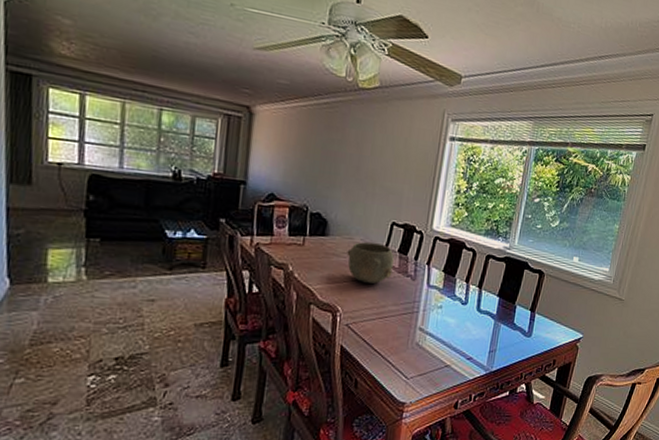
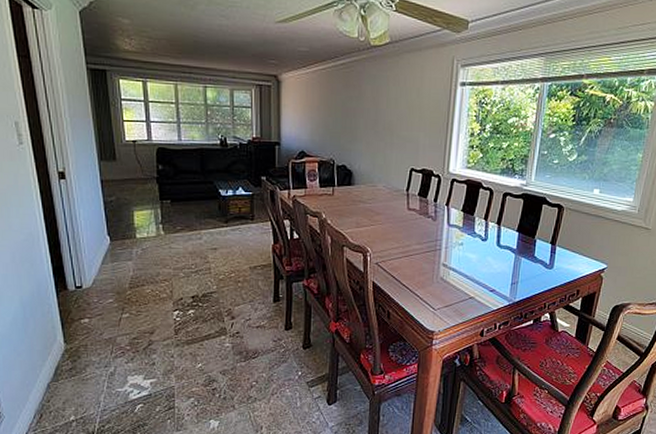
bowl: present [347,242,394,284] -> none [372,189,415,225]

